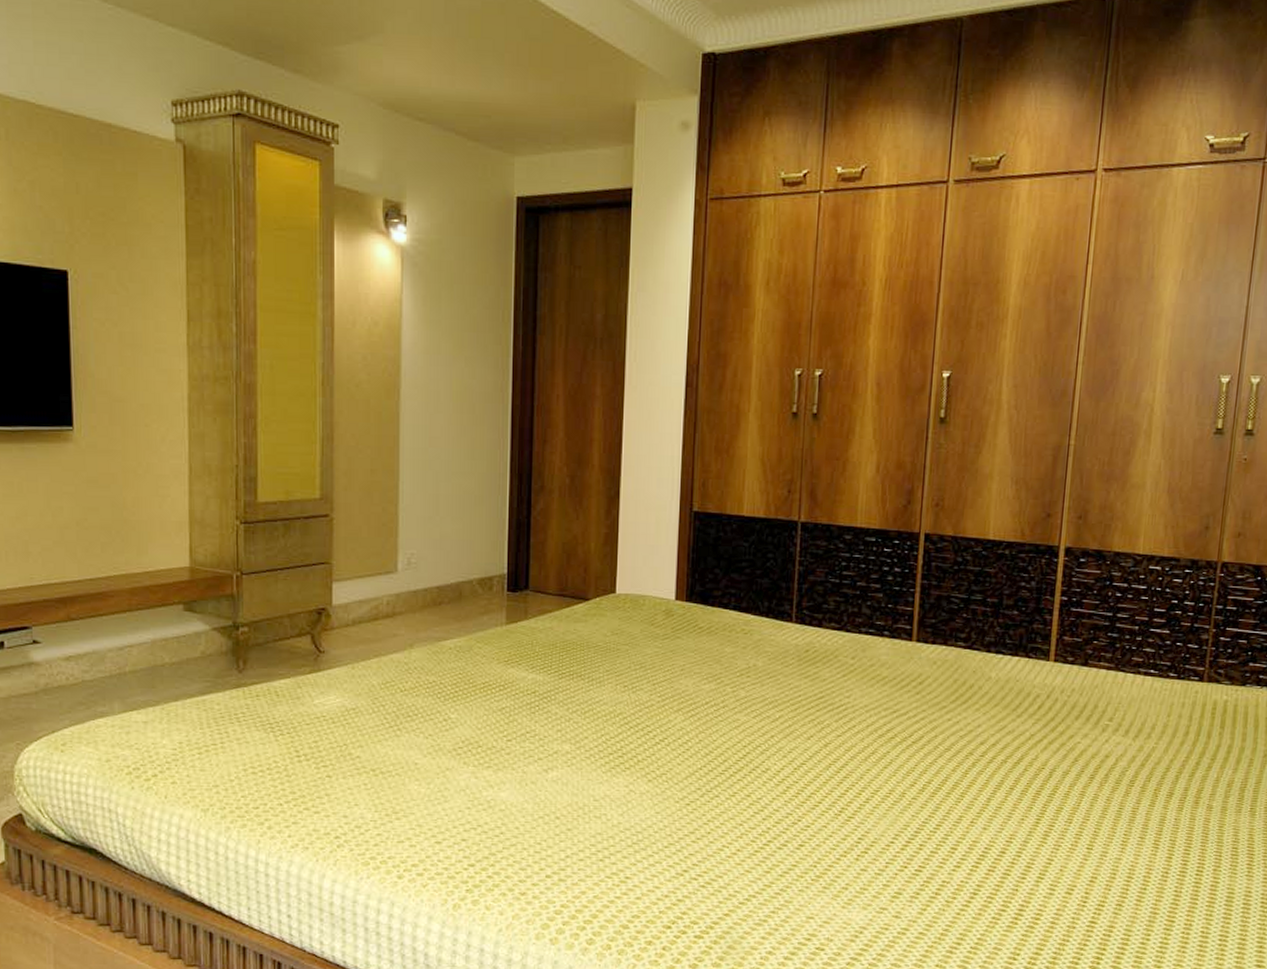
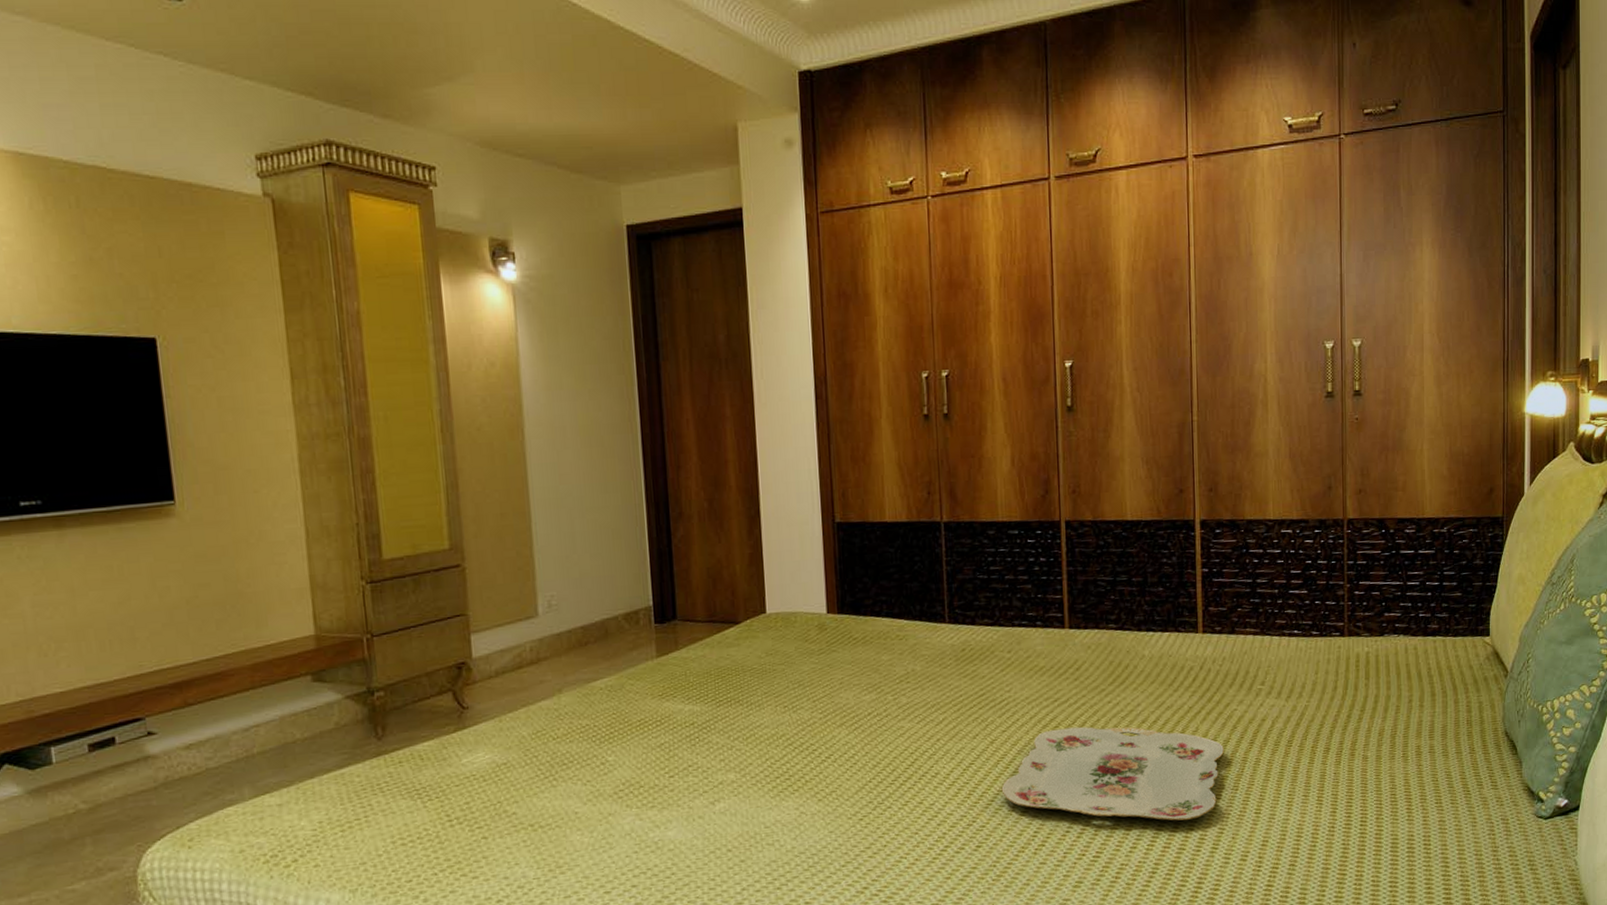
serving tray: none [830,740,1062,847] -> present [1001,726,1224,821]

